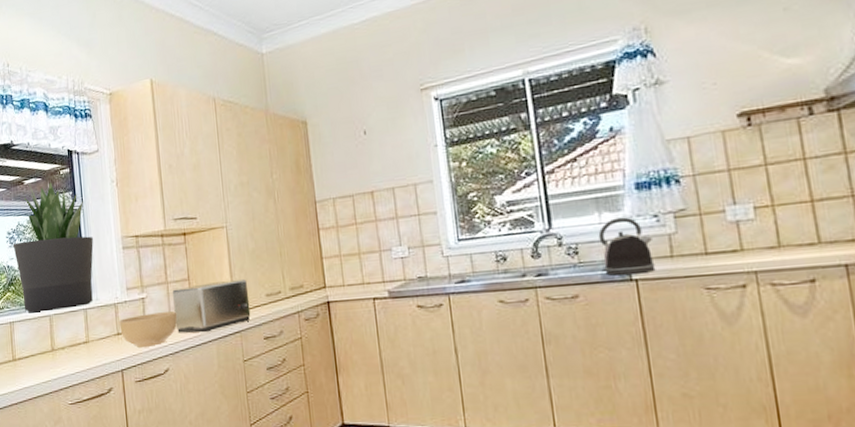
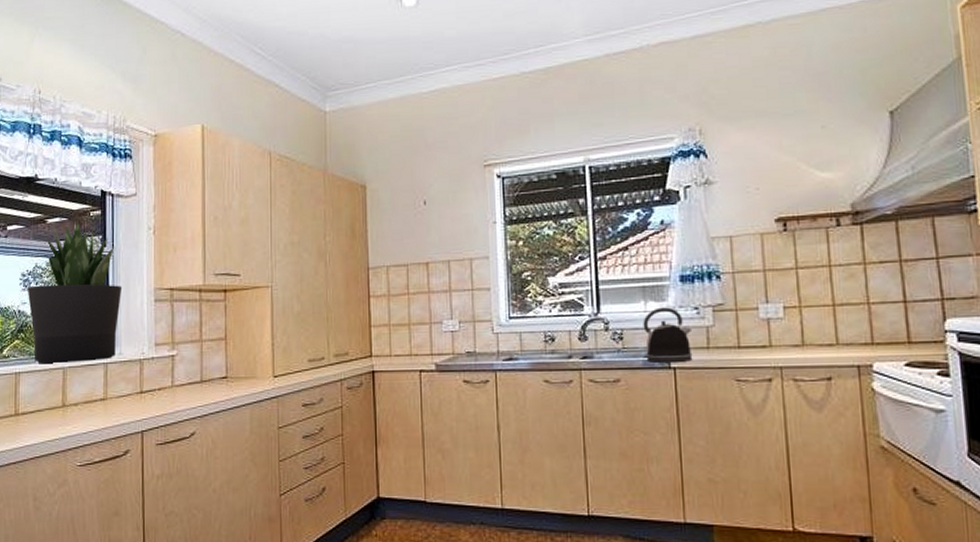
bowl: present [118,311,177,347] -> none [142,372,210,408]
toaster: present [172,278,251,334] -> none [206,342,290,396]

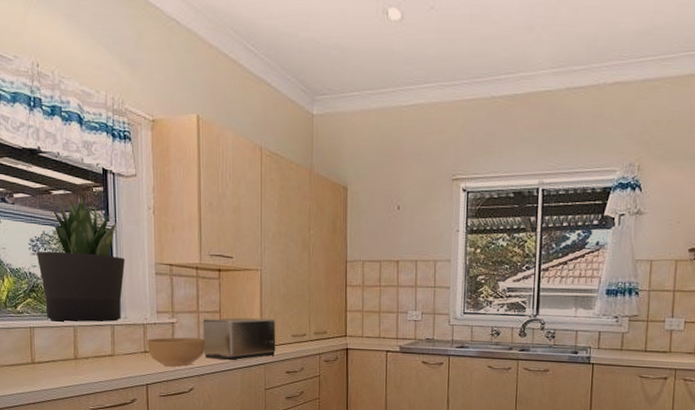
bowl: none [142,372,210,408] -> present [146,337,206,367]
toaster: none [206,342,290,396] -> present [202,317,276,361]
kettle: present [643,307,693,363] -> none [569,314,611,360]

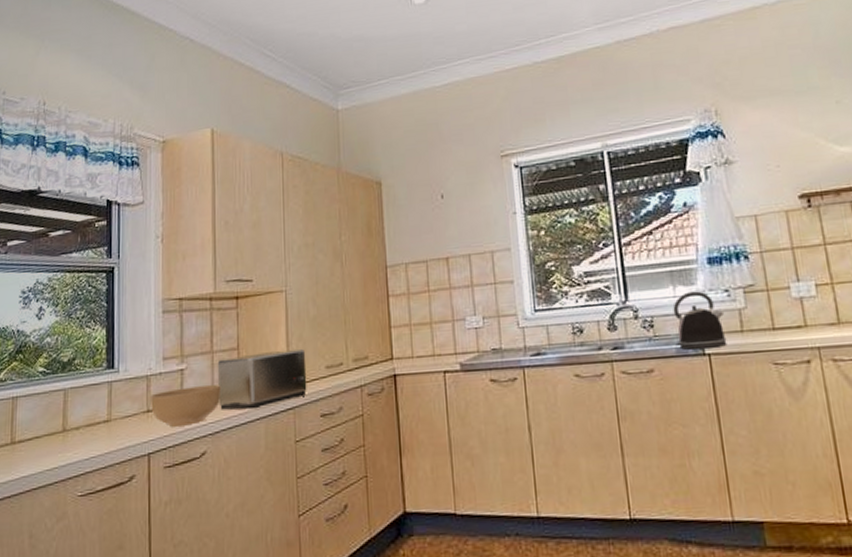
planter: present [36,193,125,323] -> none [27,235,127,387]
kettle: none [569,314,611,360] -> present [673,291,727,350]

